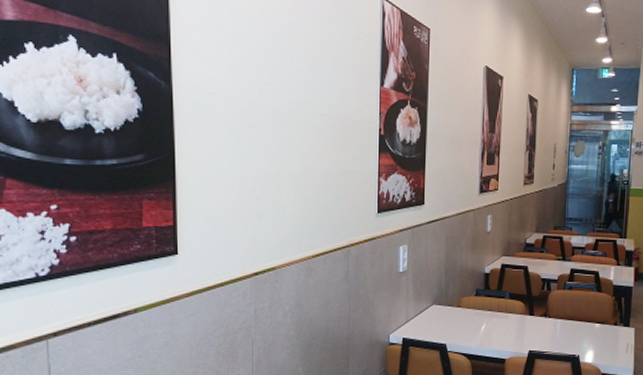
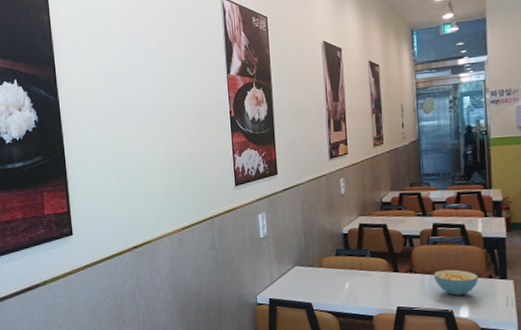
cereal bowl: none [565,315,605,341] -> present [433,269,479,296]

